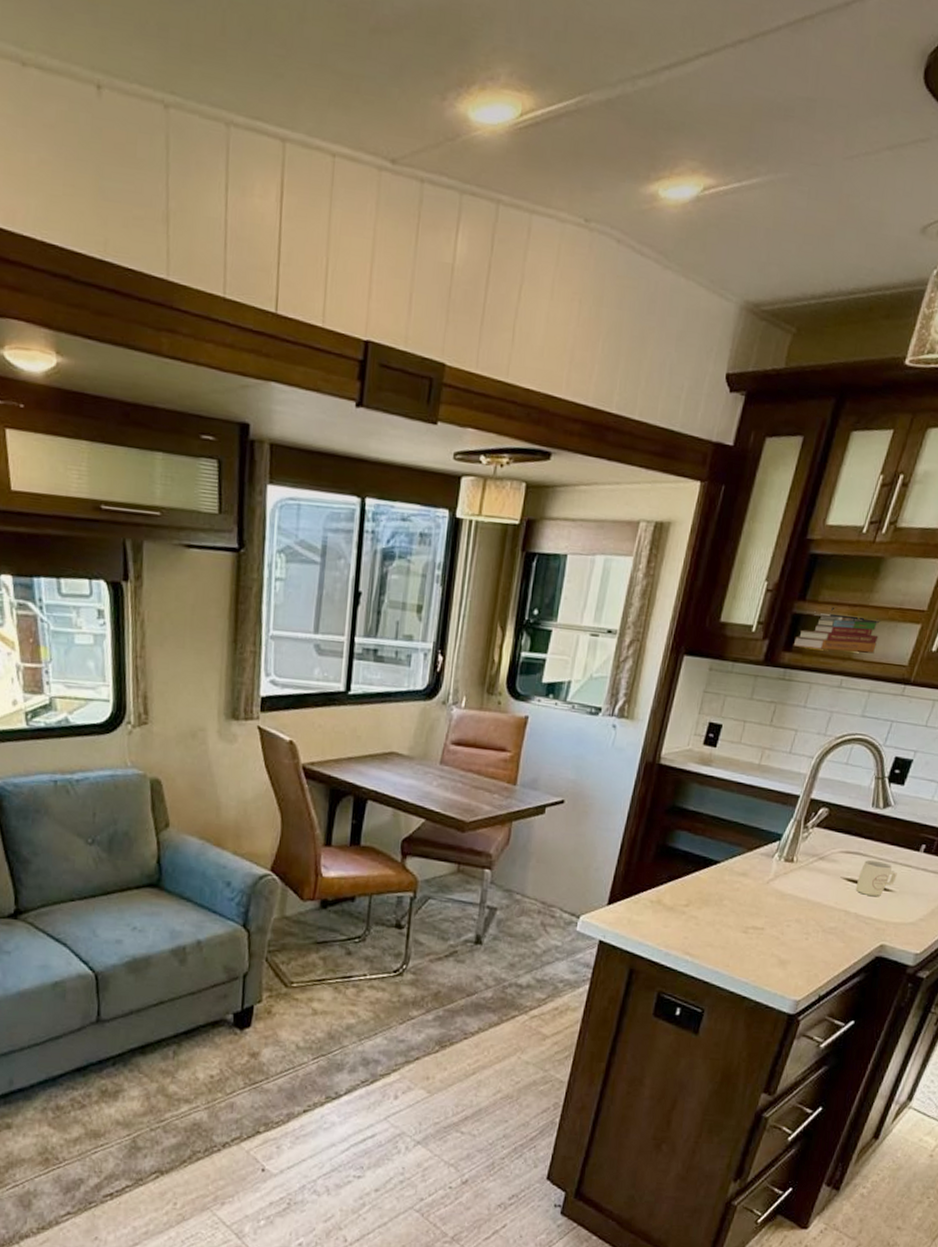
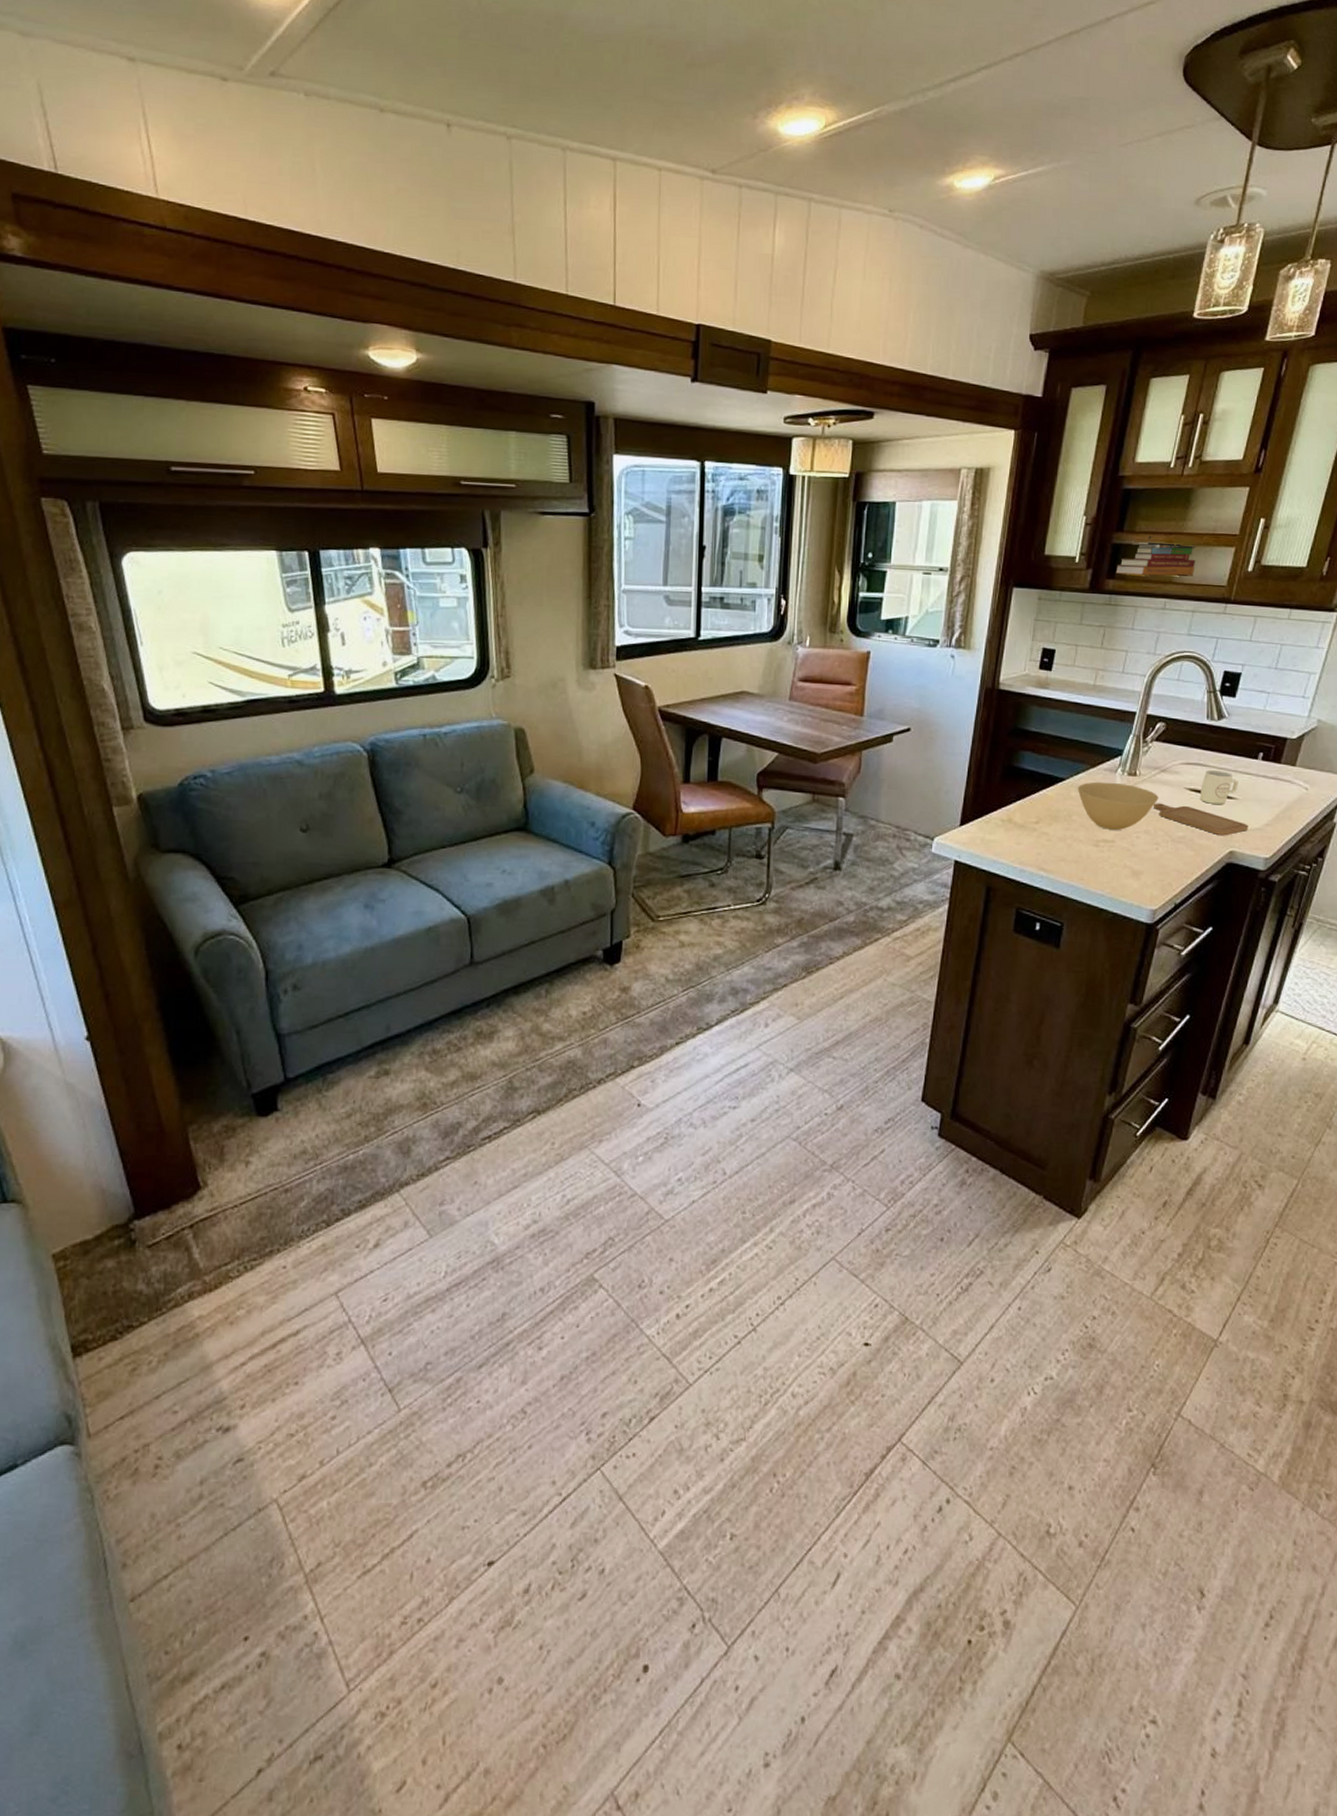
bowl: none [731,866,814,918] -> present [1077,781,1159,830]
chopping board: none [807,891,902,929] -> present [1153,803,1248,836]

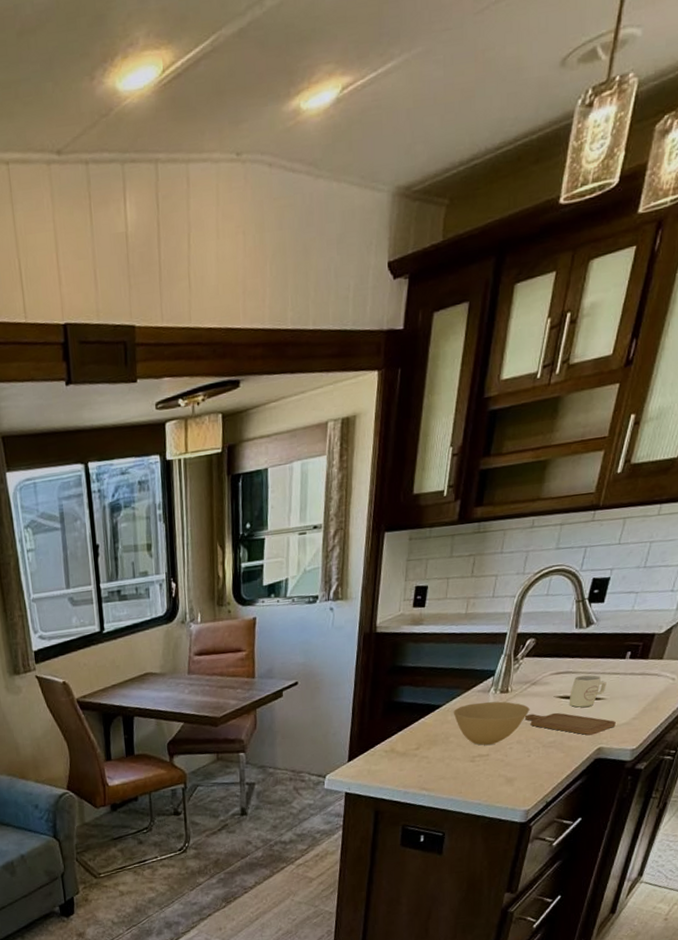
books: present [1115,536,1196,576] -> none [483,454,564,500]

